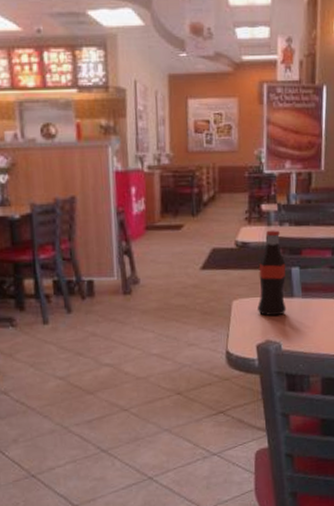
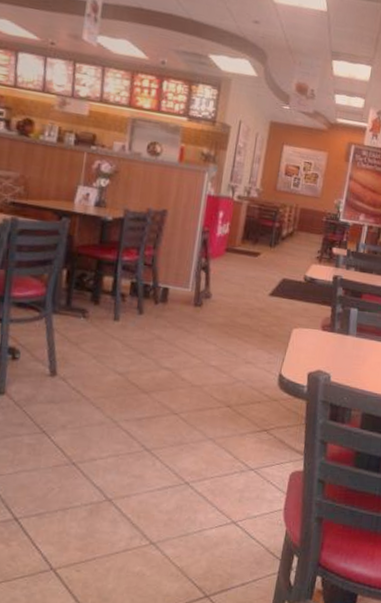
bottle: present [258,230,287,317] -> none [314,271,347,350]

